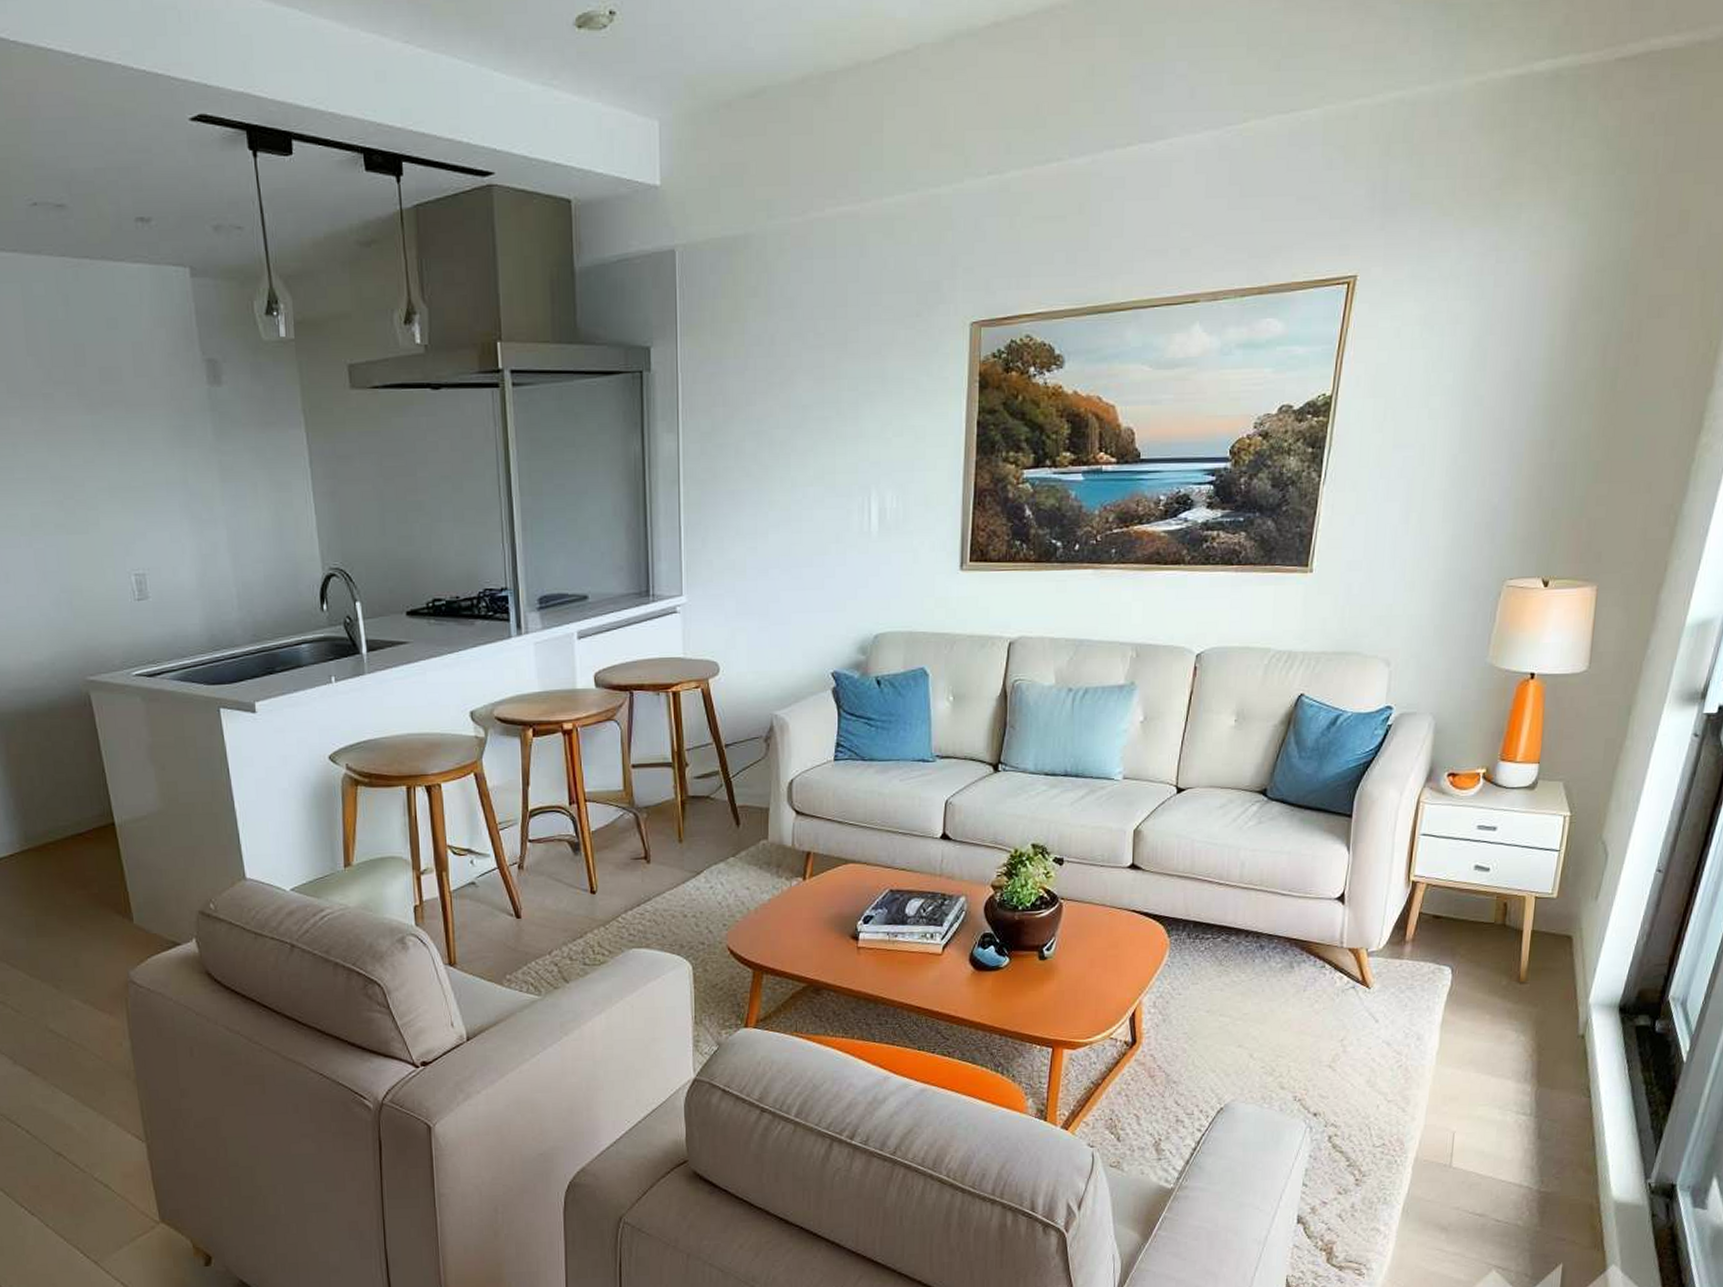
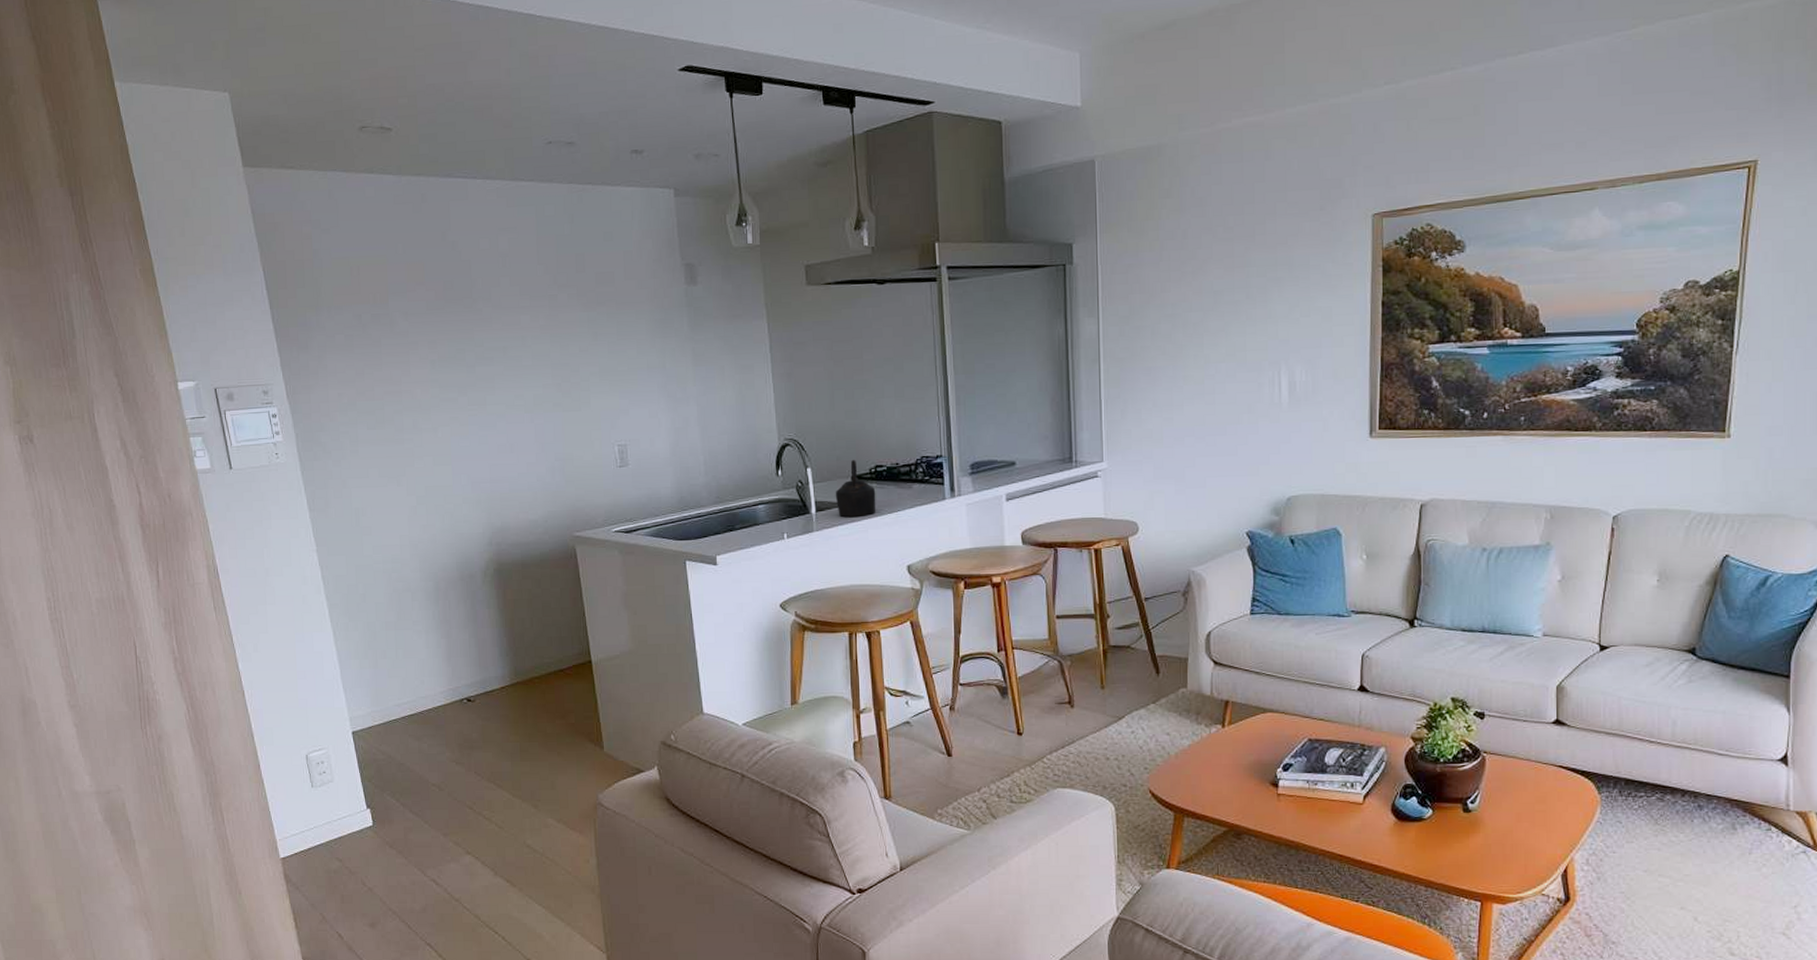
kettle: none [388,593,435,659] -> present [835,460,876,518]

